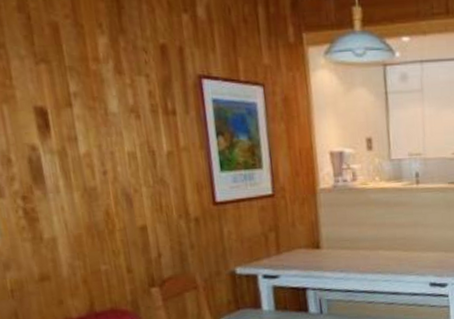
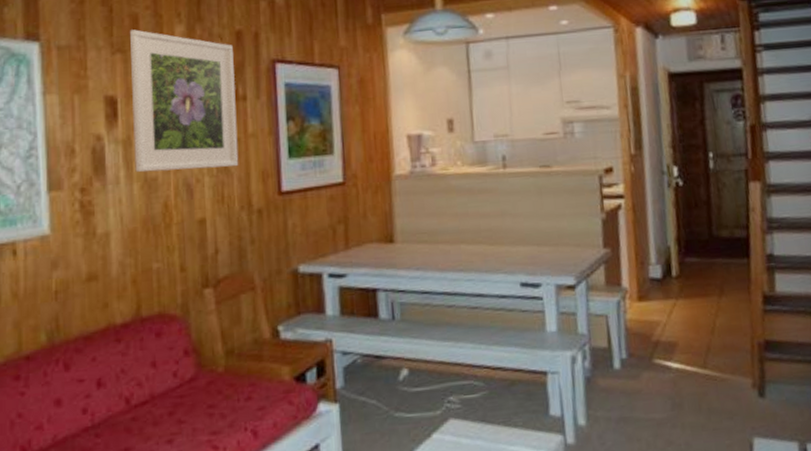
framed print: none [52,39,174,182] -> present [130,29,239,173]

